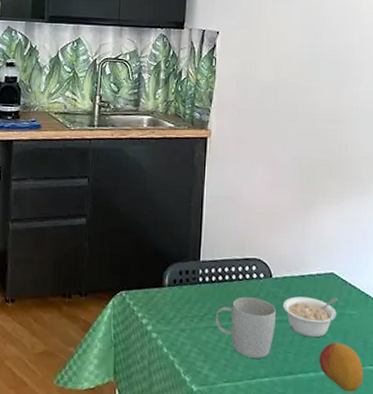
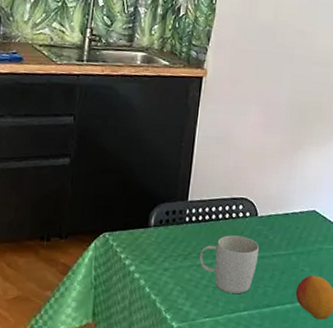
legume: present [282,296,338,338] -> none [265,233,318,272]

